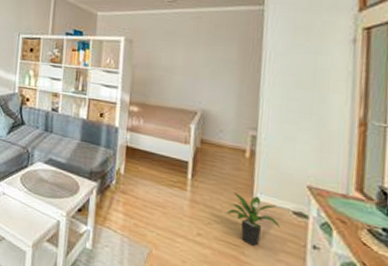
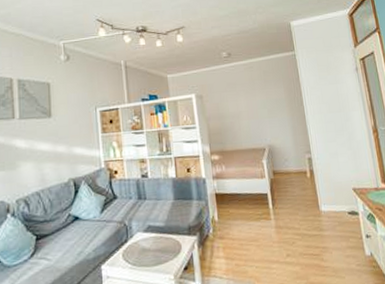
potted plant: present [227,192,280,247] -> none [304,207,342,252]

